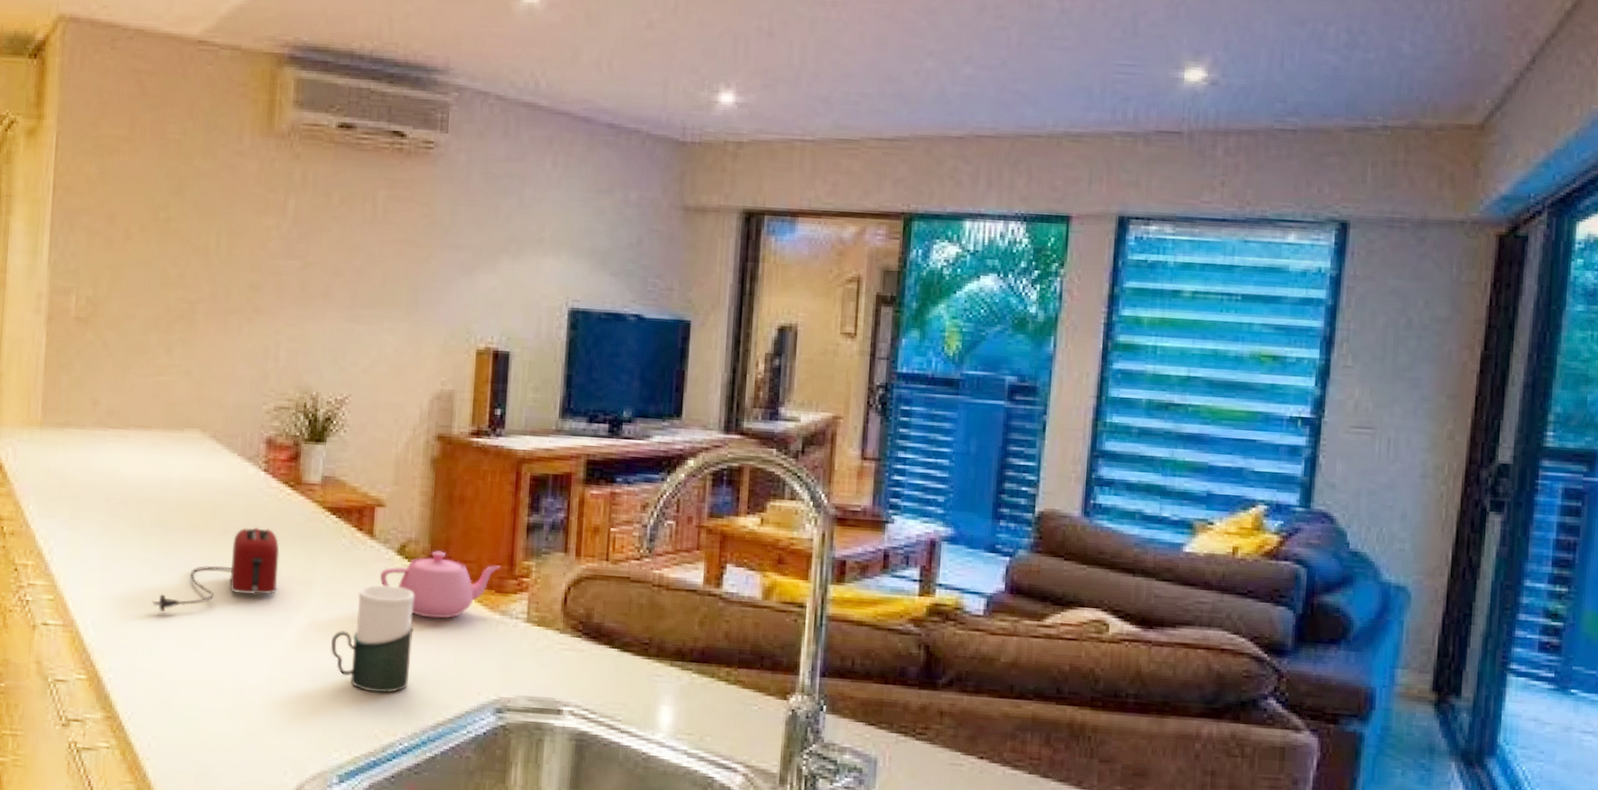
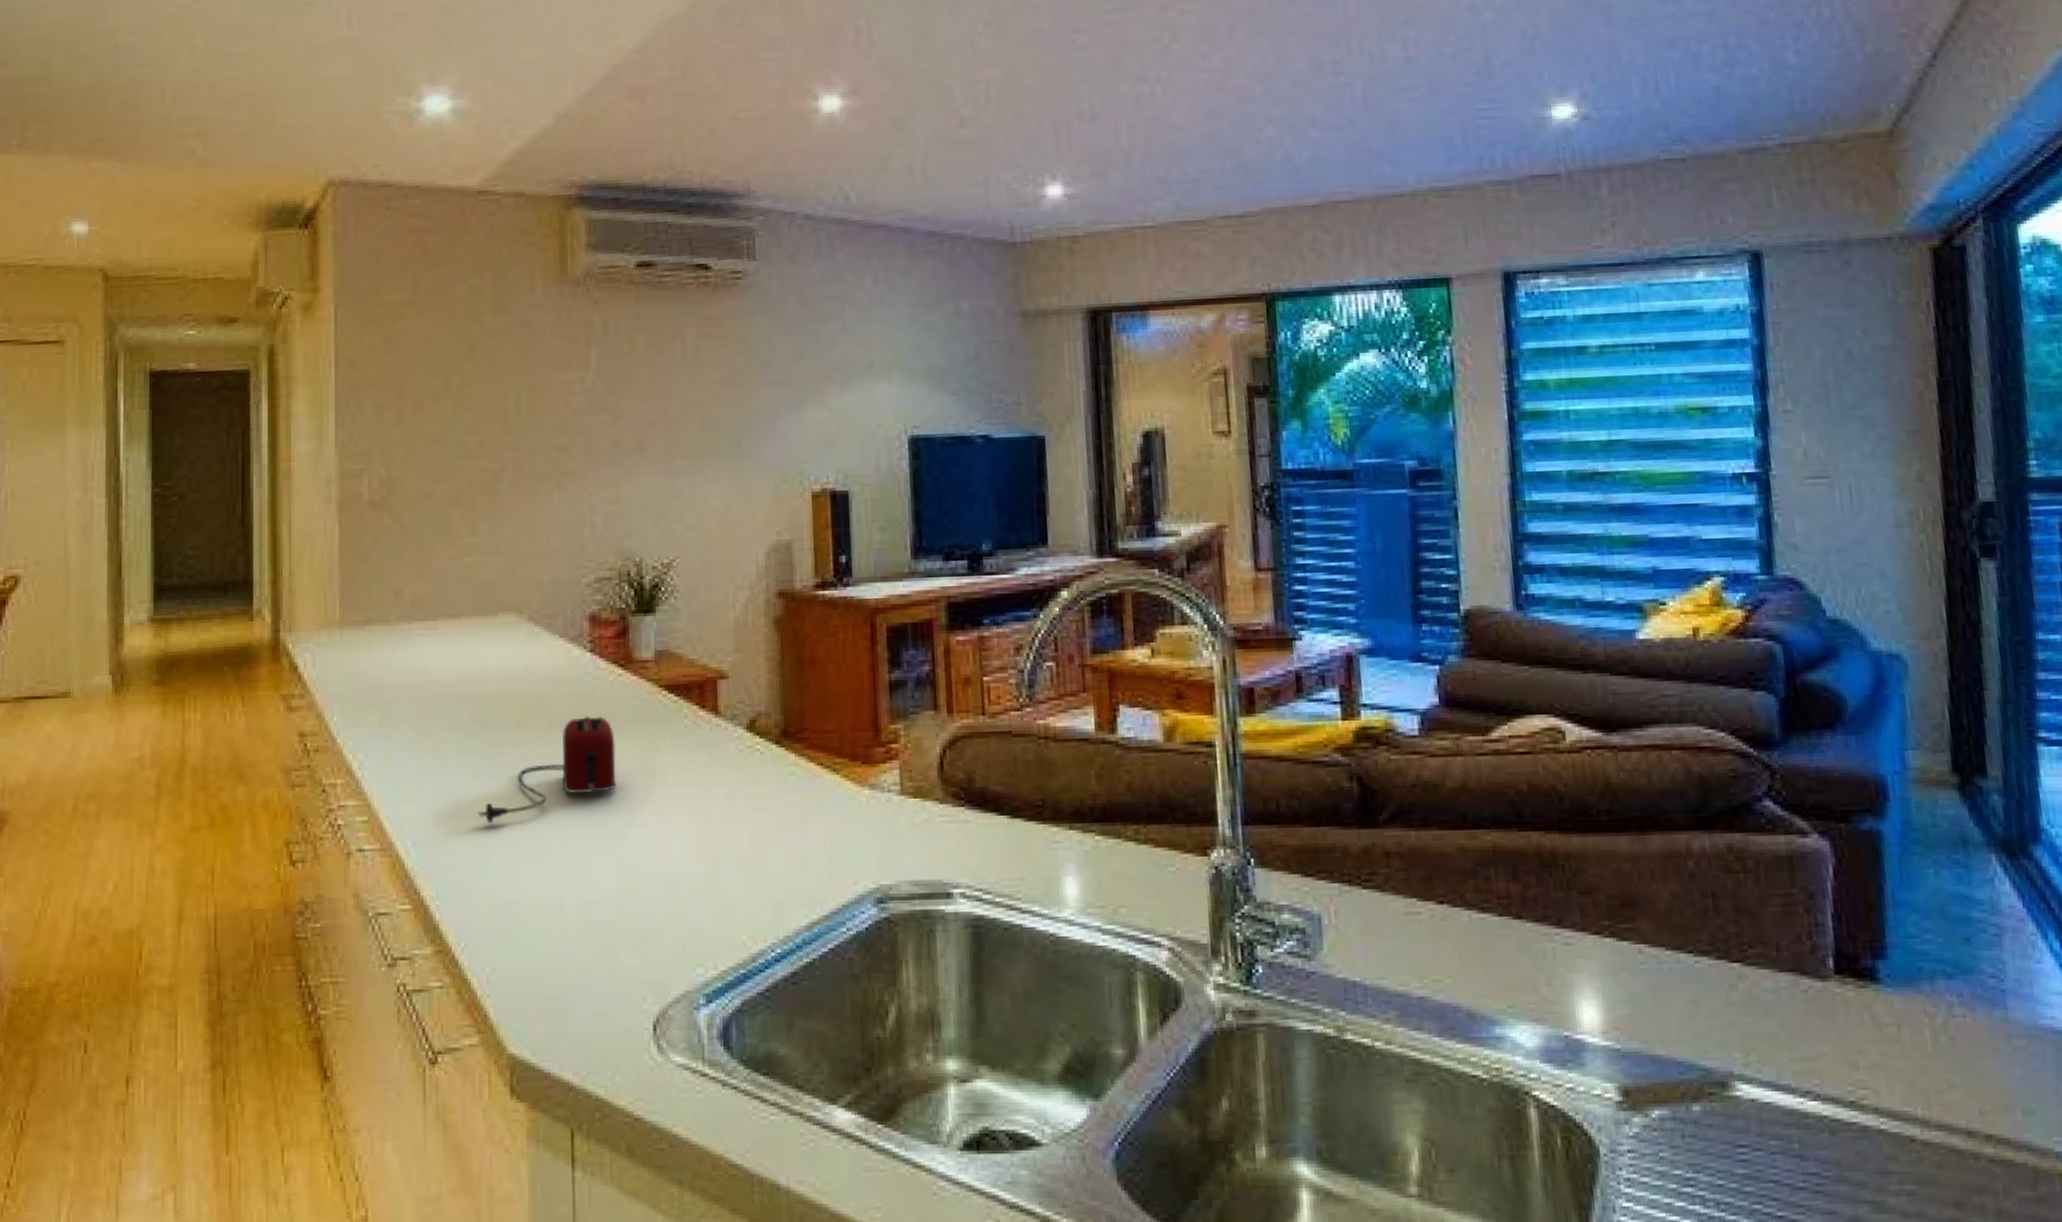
cup: present [331,585,415,693] -> none [683,768,774,893]
teapot: present [379,551,501,619] -> none [729,723,865,801]

